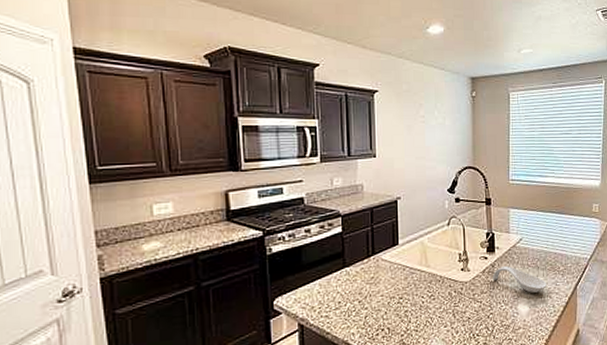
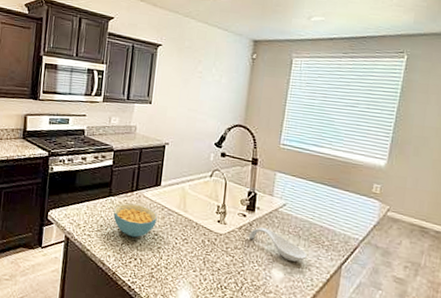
cereal bowl: none [351,270,399,307] -> present [113,203,157,238]

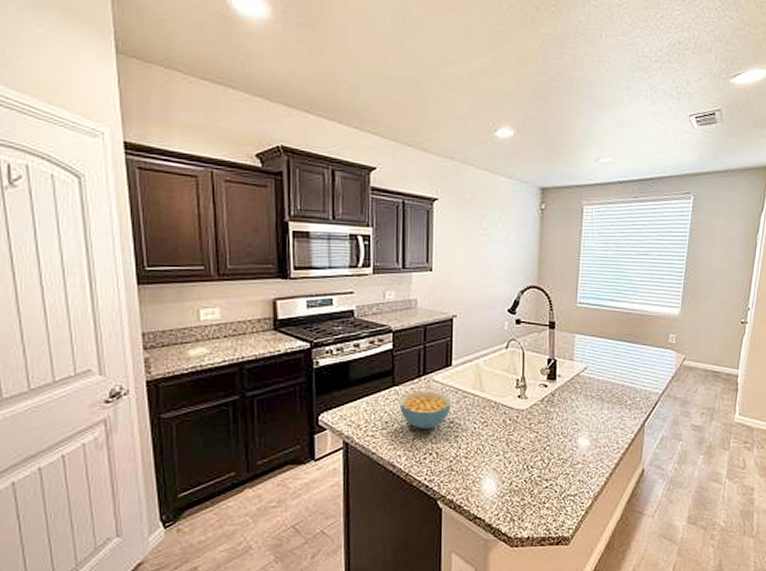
spoon rest: present [248,227,307,262] -> none [551,396,611,426]

